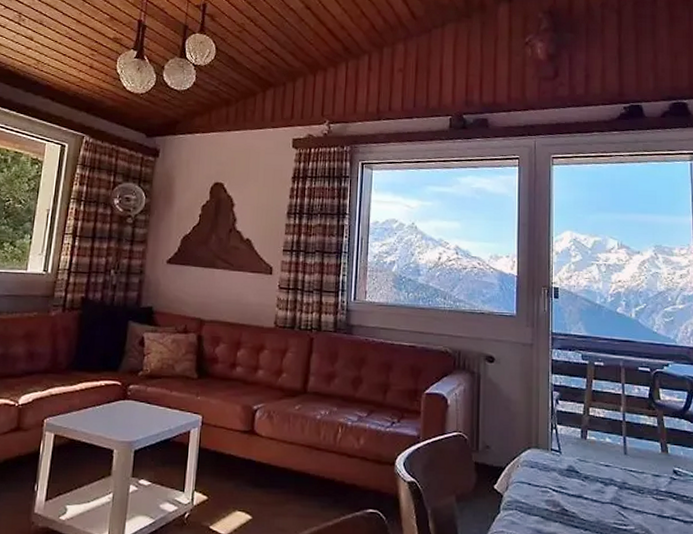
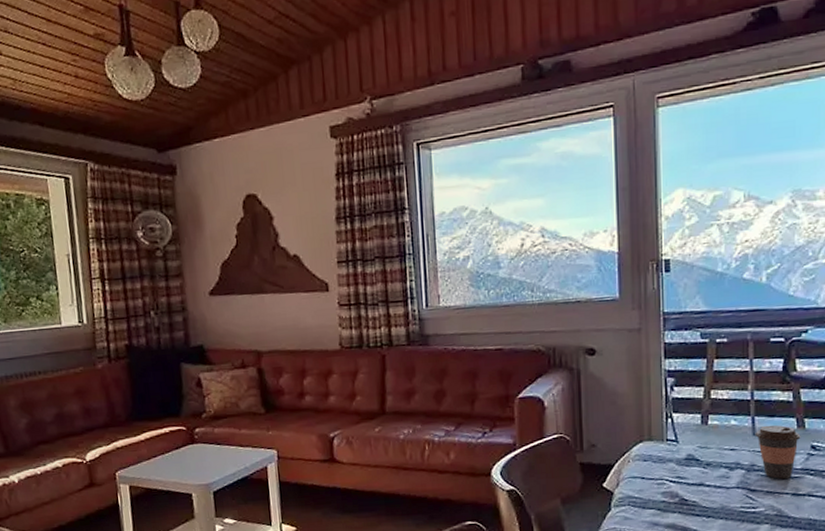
coffee cup: none [626,446,665,500] -> present [755,425,801,479]

